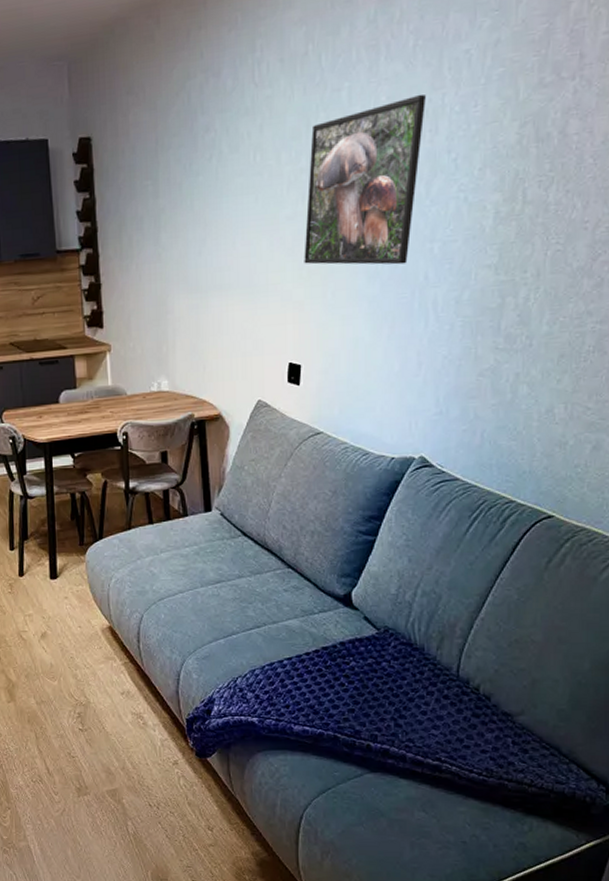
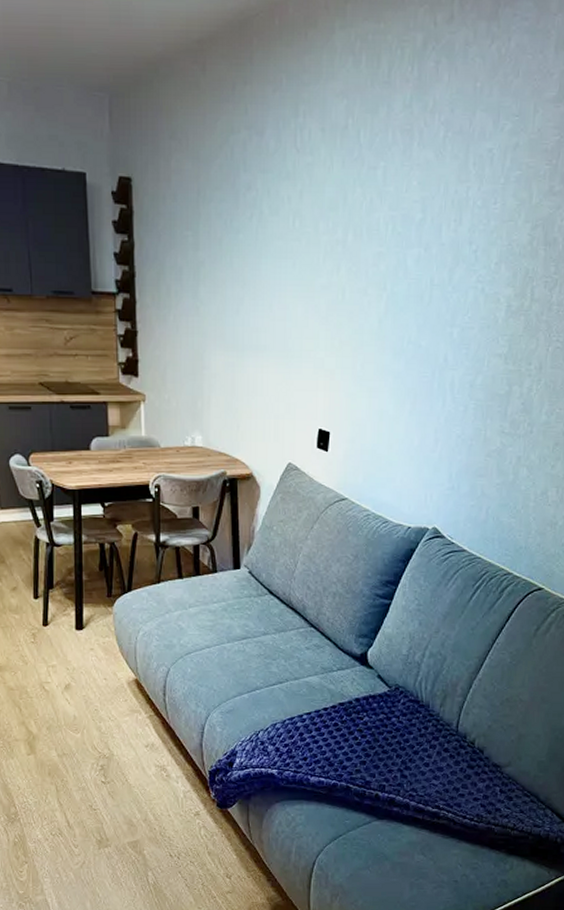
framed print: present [304,94,426,265] -> none [336,184,452,345]

